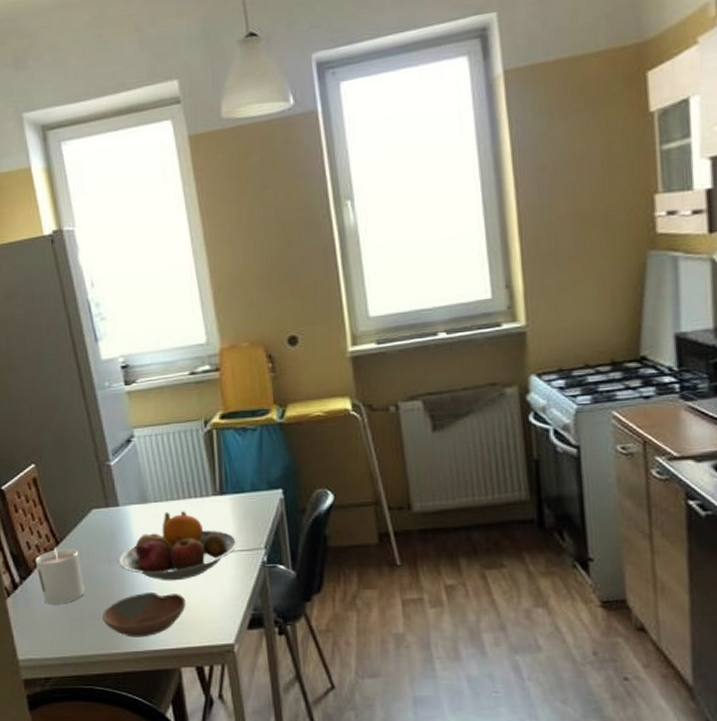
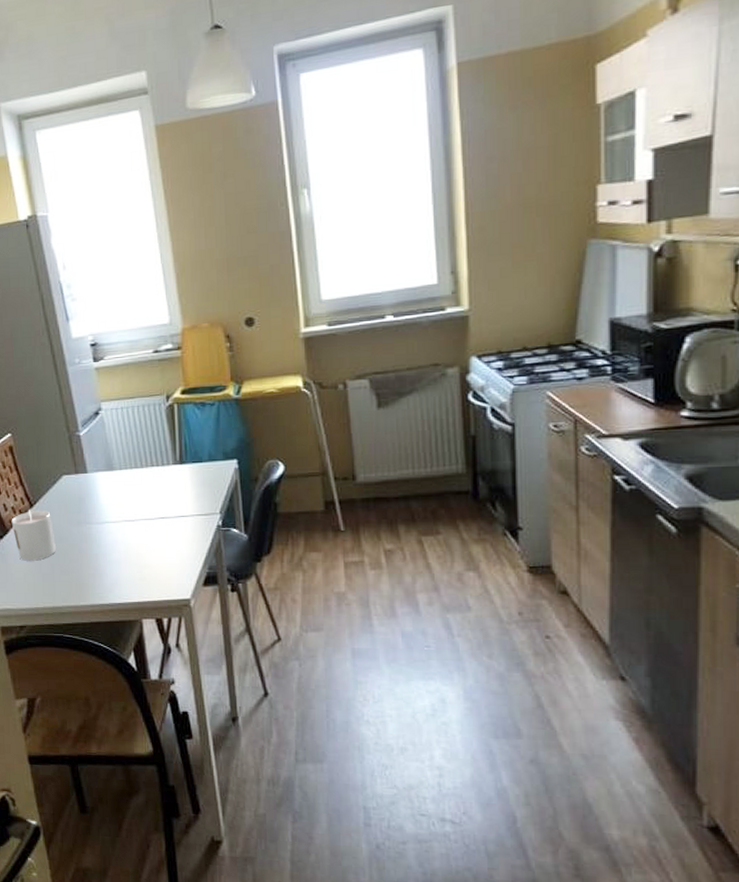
bowl: present [103,591,186,638] -> none [72,551,147,592]
fruit bowl: present [118,511,238,581] -> none [86,478,195,542]

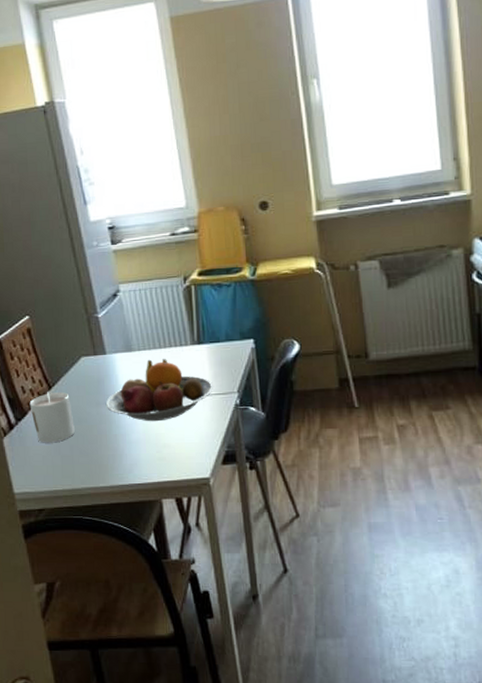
fruit bowl: none [86,478,195,542] -> present [105,359,213,422]

